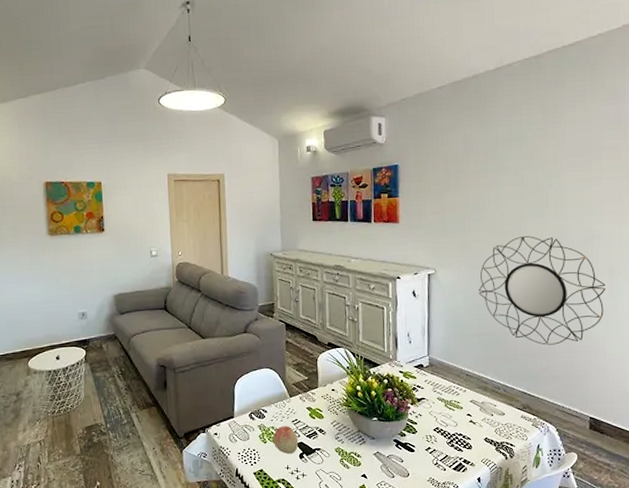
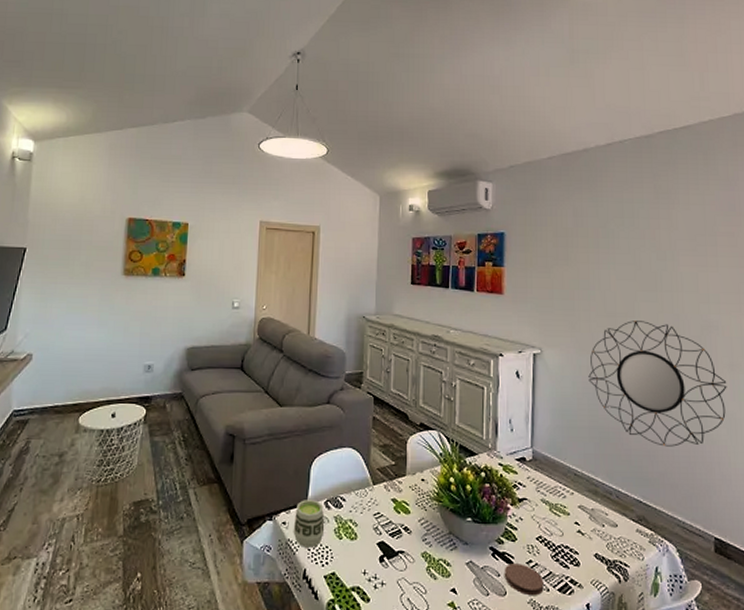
cup: none [224,413,251,452] -> present [293,500,325,548]
fruit: present [272,426,299,455] -> none [349,520,380,556]
coaster: none [406,451,441,475] -> present [504,563,544,596]

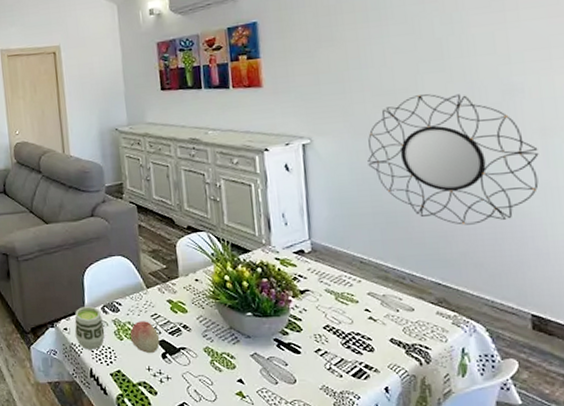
fruit: none [349,520,380,556] -> present [130,321,160,354]
coaster: present [504,563,544,596] -> none [291,352,336,383]

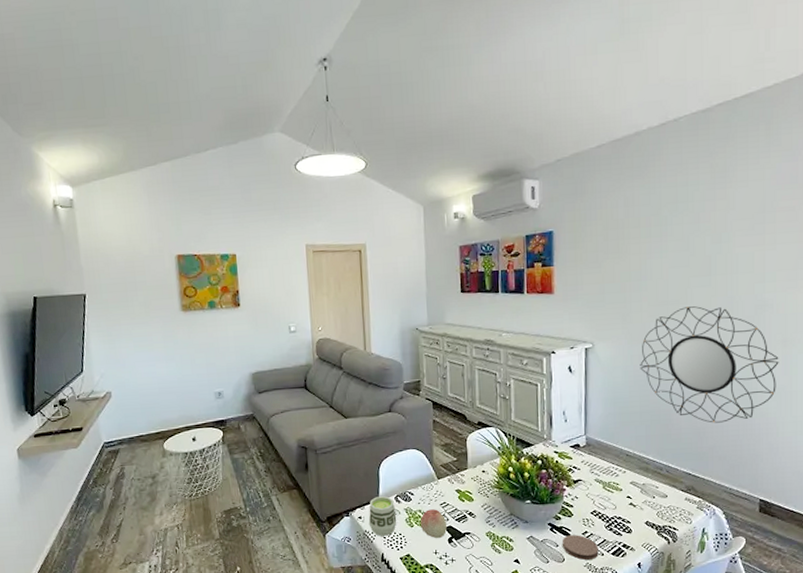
coaster: none [291,352,336,383] -> present [562,535,599,561]

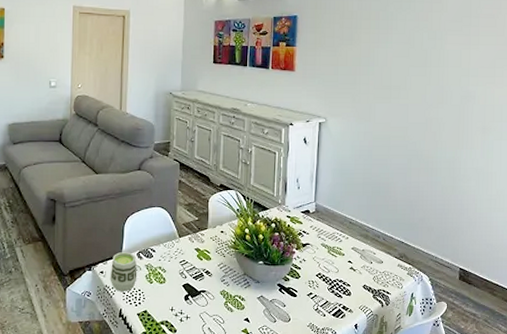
fruit: present [420,509,447,539] -> none [159,266,185,296]
coaster: present [562,535,599,561] -> none [288,296,321,321]
home mirror: present [640,306,779,423] -> none [365,92,479,197]

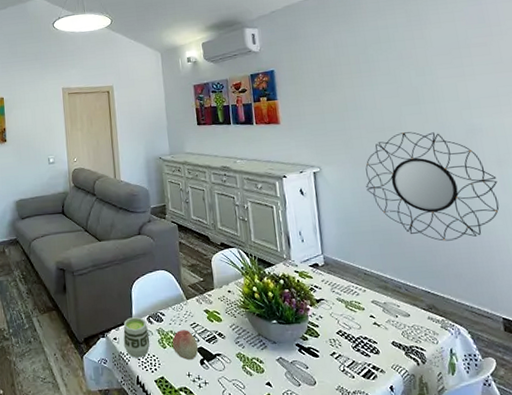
fruit: none [159,266,185,296] -> present [172,330,199,361]
home mirror: none [365,92,479,197] -> present [365,132,500,241]

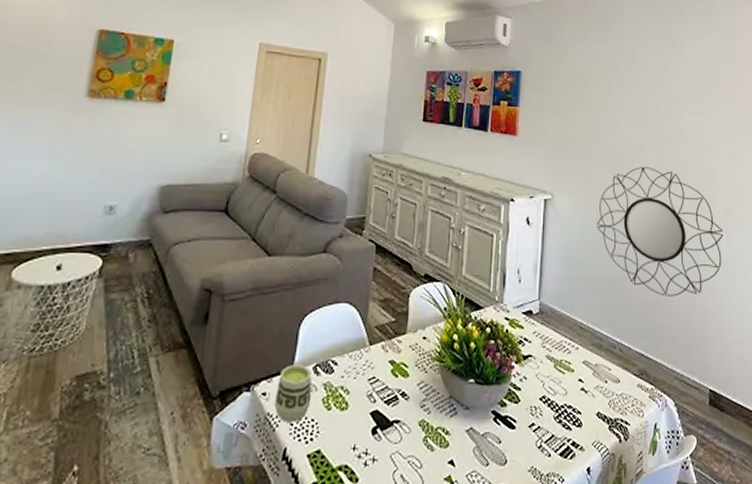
fruit: present [172,330,199,361] -> none [339,386,374,428]

